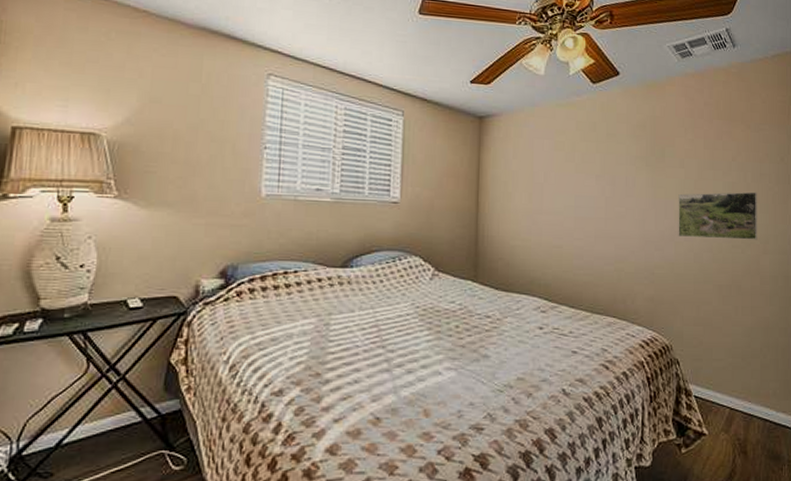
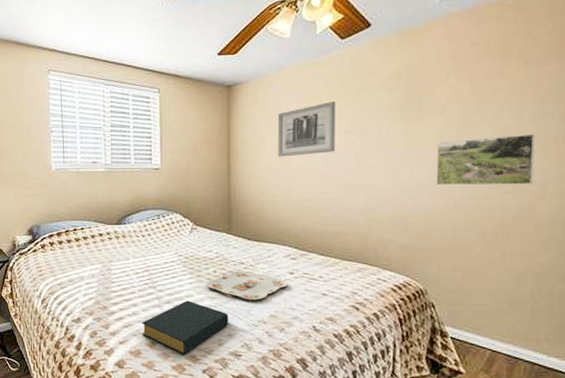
hardback book: none [363,362,471,432] -> present [141,300,229,355]
serving tray: none [446,325,538,361] -> present [206,270,289,300]
wall art: none [530,144,587,199] -> present [278,102,336,157]

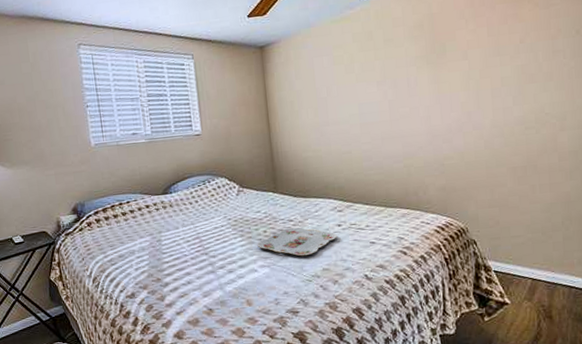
hardback book: present [141,300,229,355] -> none [196,263,284,318]
wall art: present [278,102,336,157] -> none [312,54,369,113]
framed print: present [436,133,535,186] -> none [463,70,553,126]

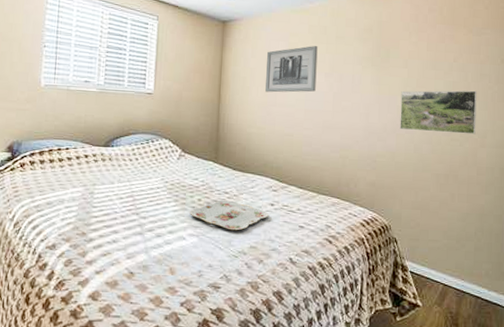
wall art: none [312,54,369,113] -> present [265,46,318,93]
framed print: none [463,70,553,126] -> present [400,90,477,135]

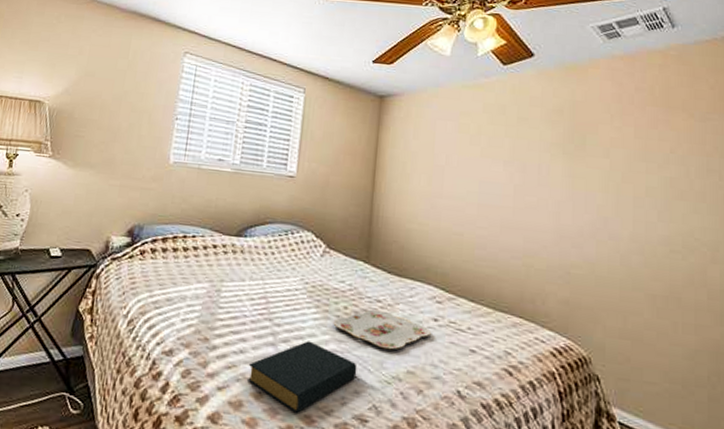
hardback book: none [120,229,211,286] -> present [246,341,357,413]
wall art: present [265,46,318,93] -> none [429,127,495,183]
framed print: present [400,90,477,135] -> none [600,186,704,246]

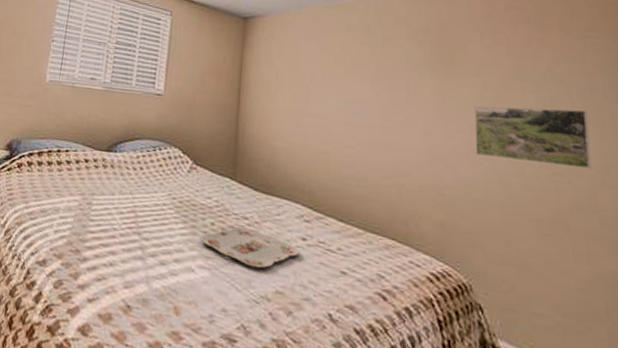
hardback book: present [246,341,357,413] -> none [115,256,225,329]
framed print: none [600,186,704,246] -> present [474,105,591,169]

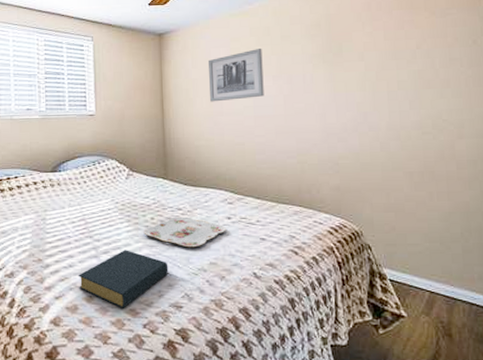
hardback book: none [115,256,225,329] -> present [77,250,169,308]
wall art: none [294,47,359,102] -> present [209,49,264,102]
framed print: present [474,105,591,169] -> none [359,77,451,128]

